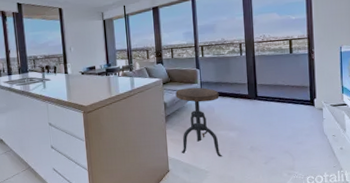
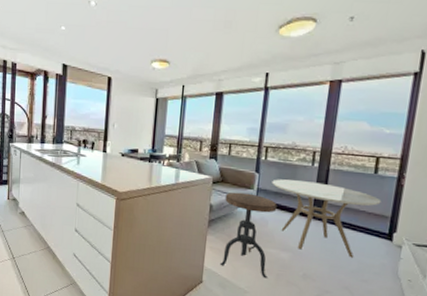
dining table: none [211,68,300,127] -> present [272,179,382,258]

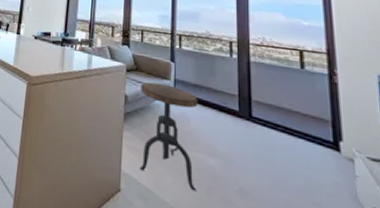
dining table: present [272,179,382,258] -> none [189,70,316,171]

